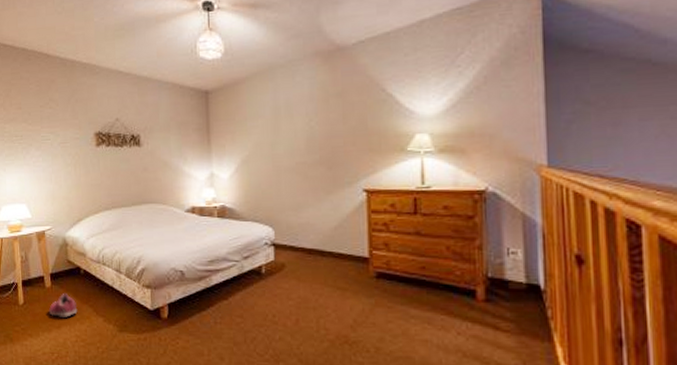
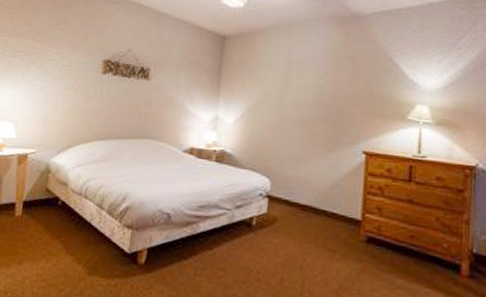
shoe: present [49,294,78,319] -> none [12,225,47,254]

